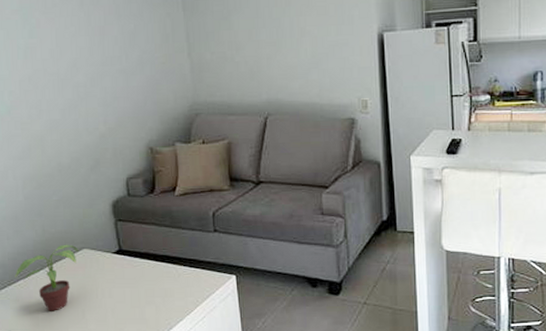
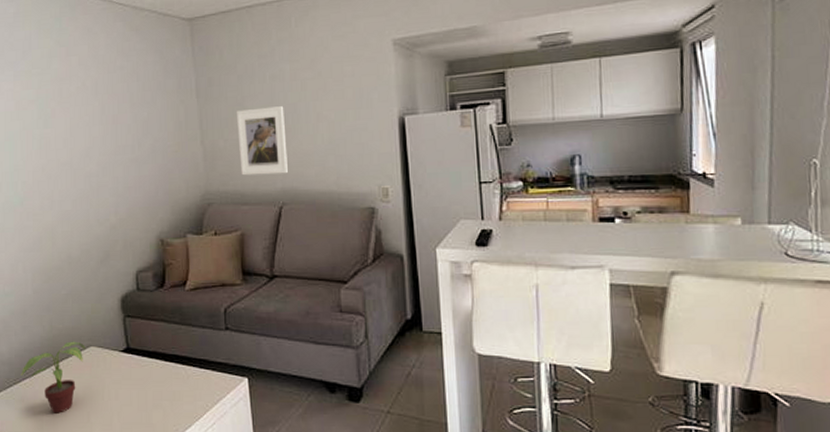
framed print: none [223,21,273,87] -> present [237,106,288,176]

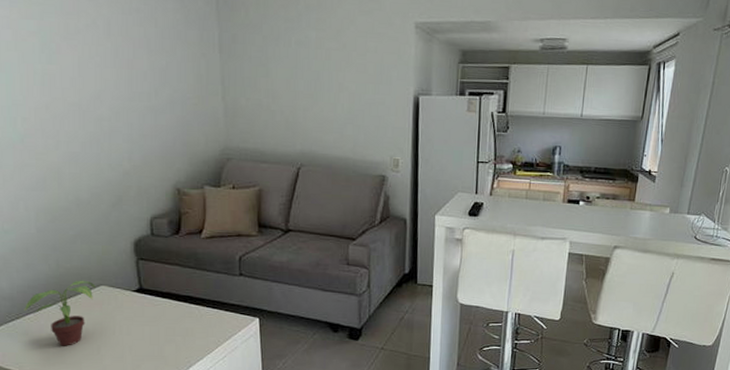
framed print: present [237,106,288,176] -> none [260,71,308,137]

